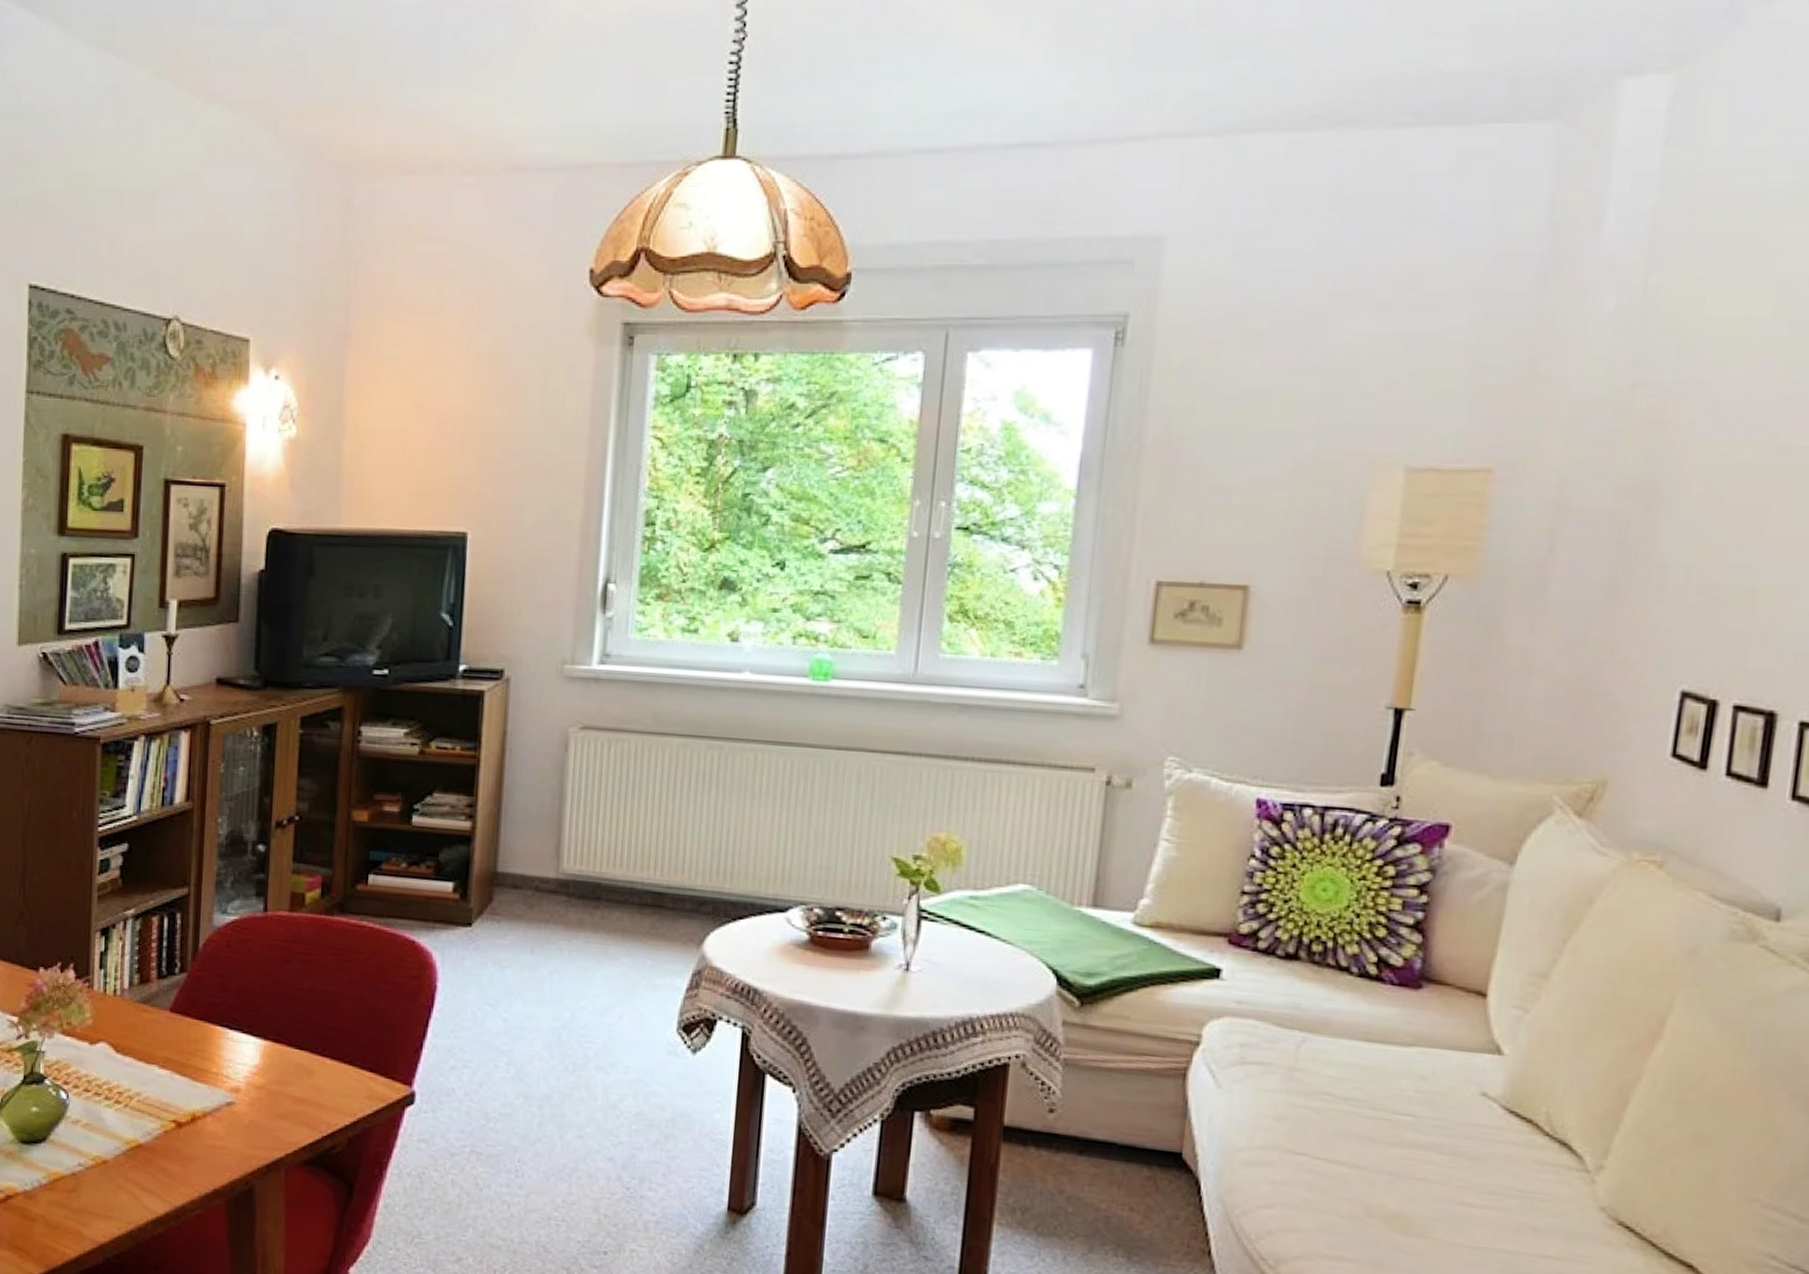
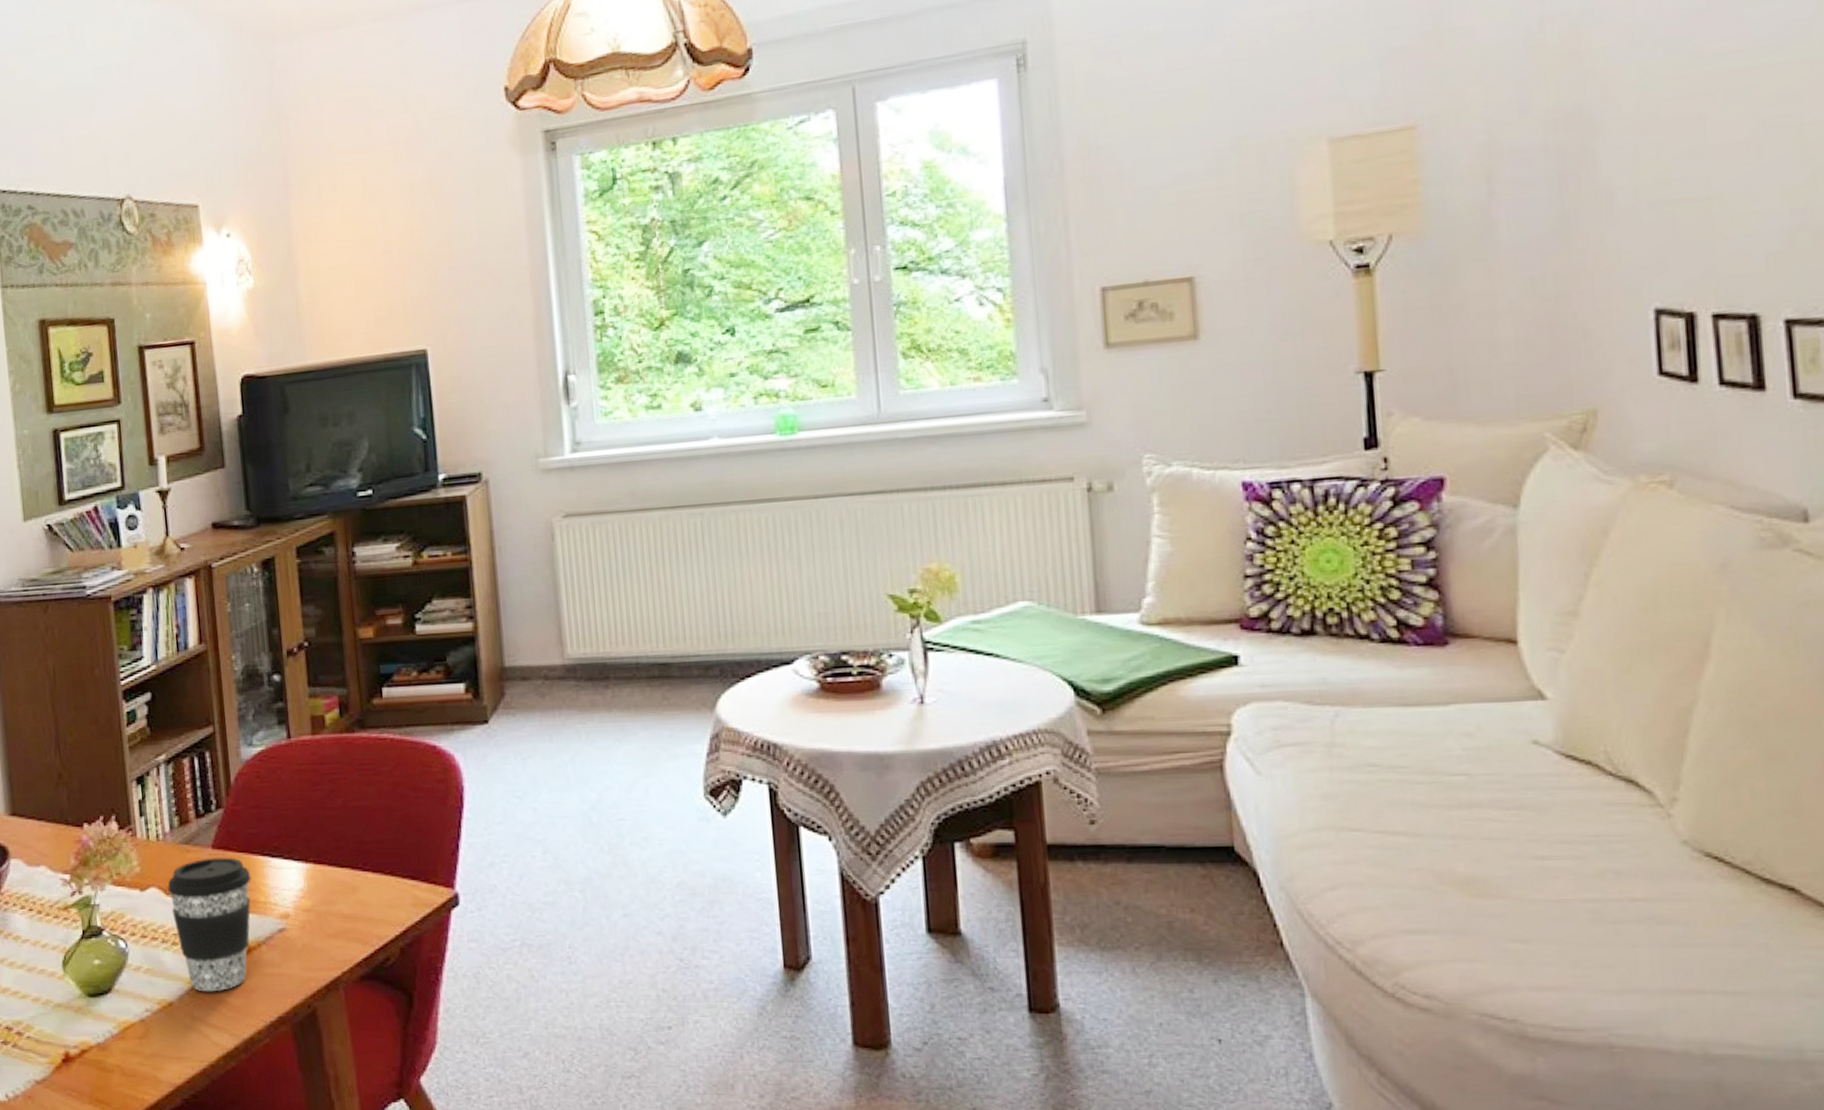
coffee cup: none [118,1020,206,1156] -> present [167,857,251,992]

